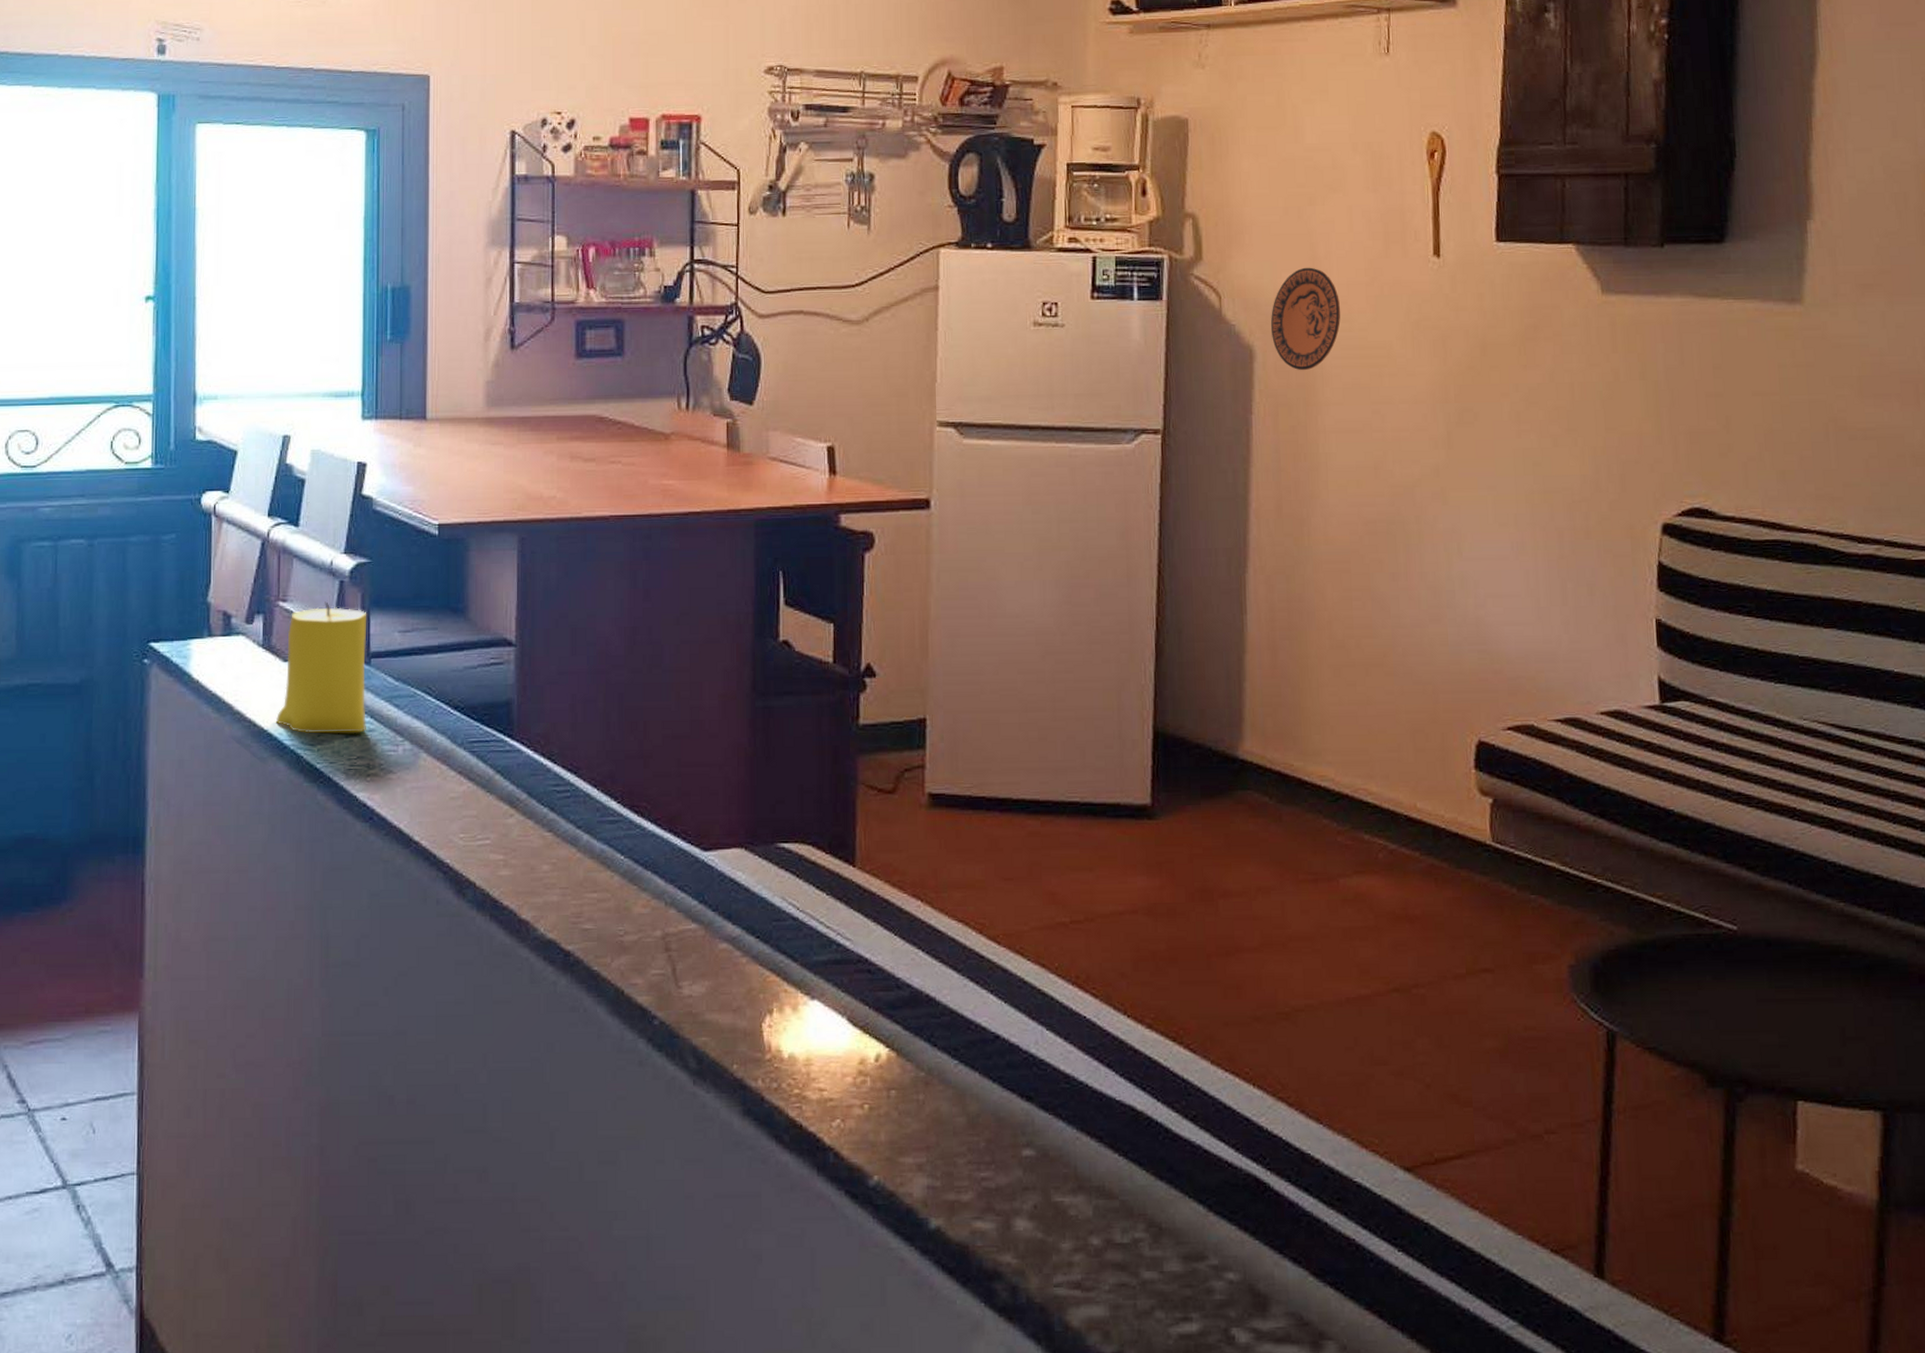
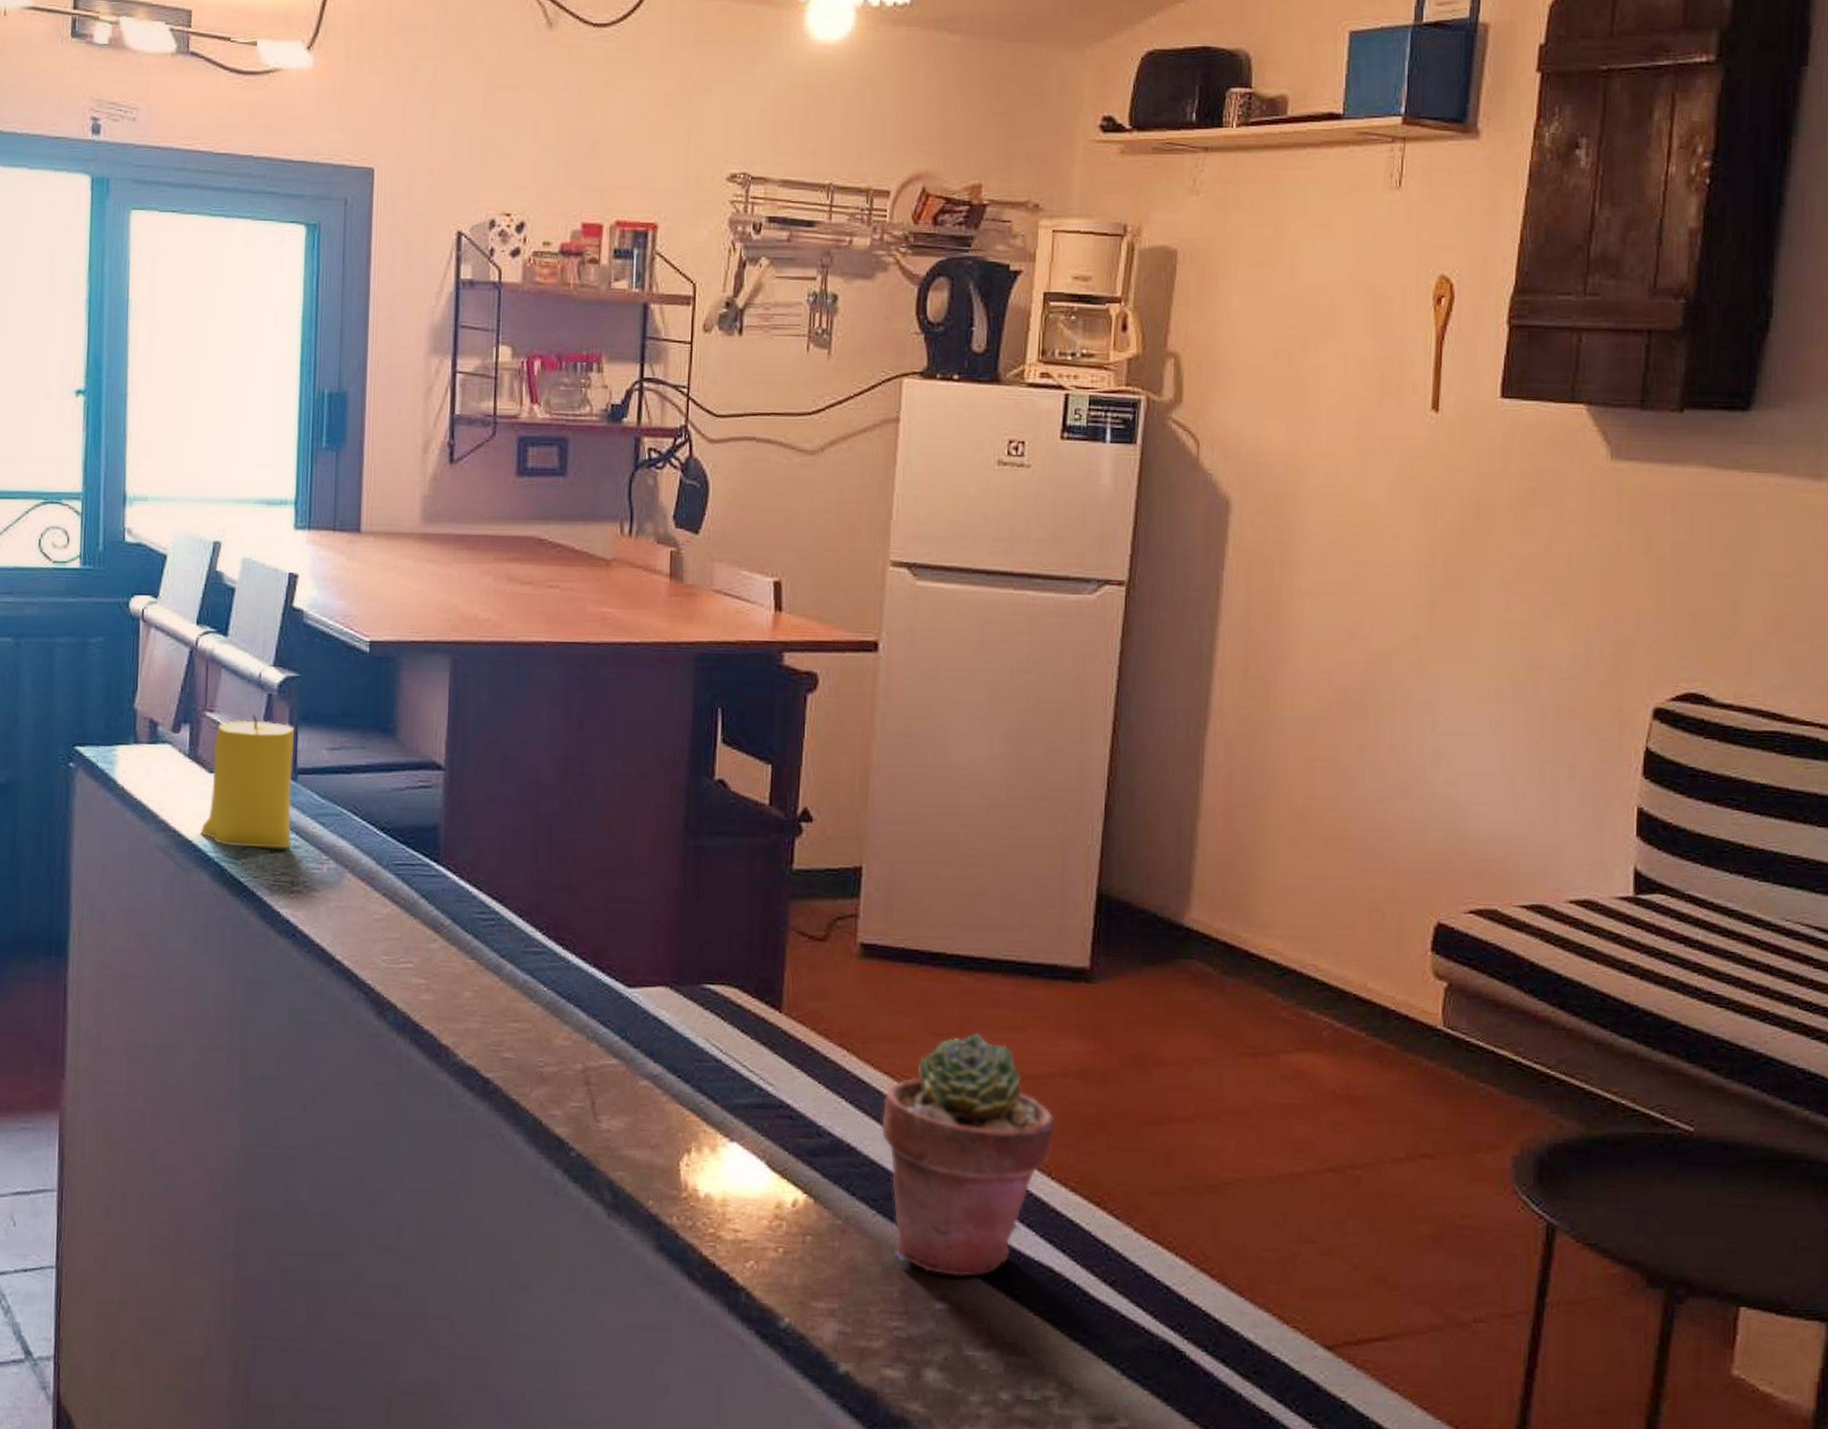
potted succulent: none [959,876,1128,1122] -> present [881,1033,1056,1277]
decorative plate: present [1270,267,1341,371] -> none [1250,416,1326,527]

